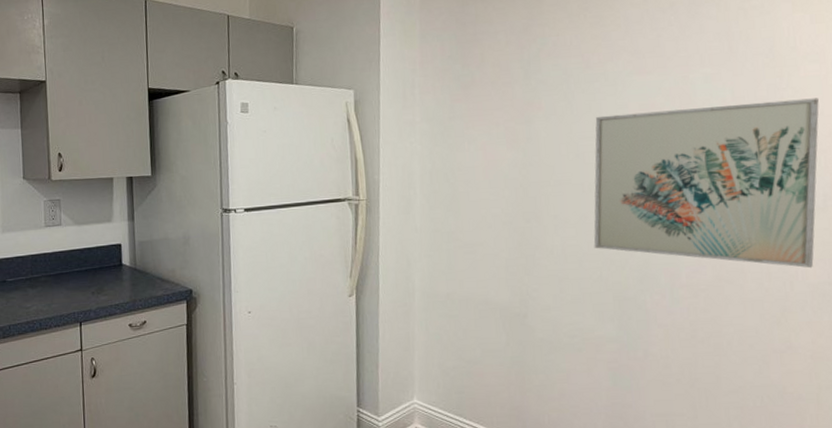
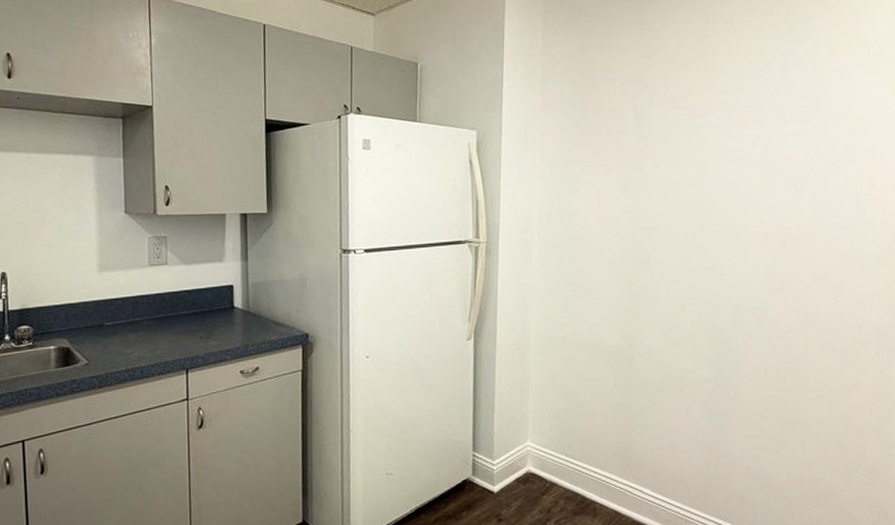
wall art: present [593,98,819,268] -> none [694,156,886,312]

